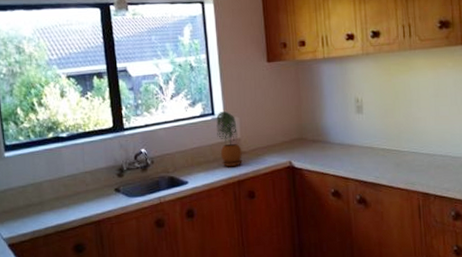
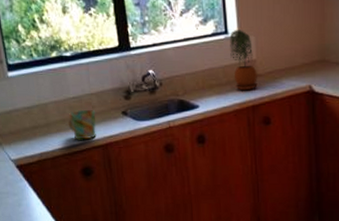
mug: none [61,187,89,217] -> present [67,109,96,140]

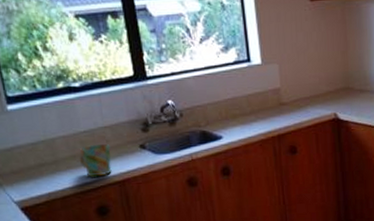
potted plant: present [229,30,258,90] -> none [252,58,283,119]

